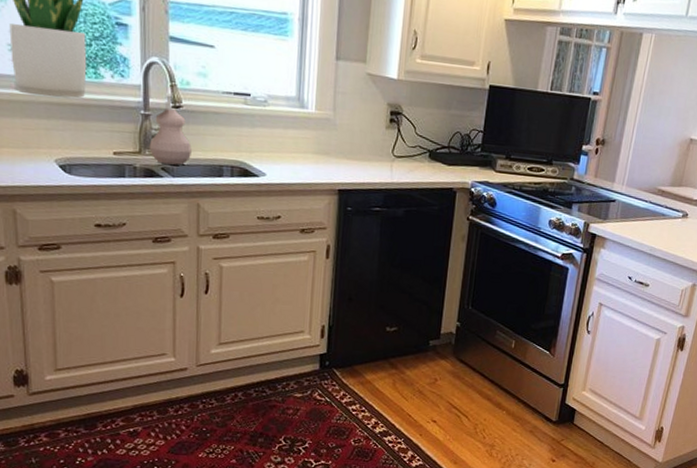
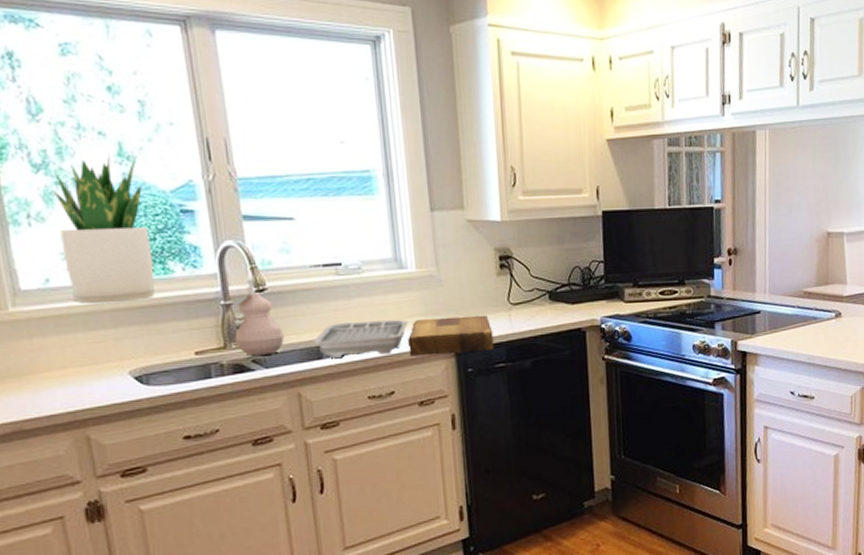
dish rack: none [217,147,302,184] -> present [313,319,408,359]
cutting board: none [298,155,375,195] -> present [408,315,494,357]

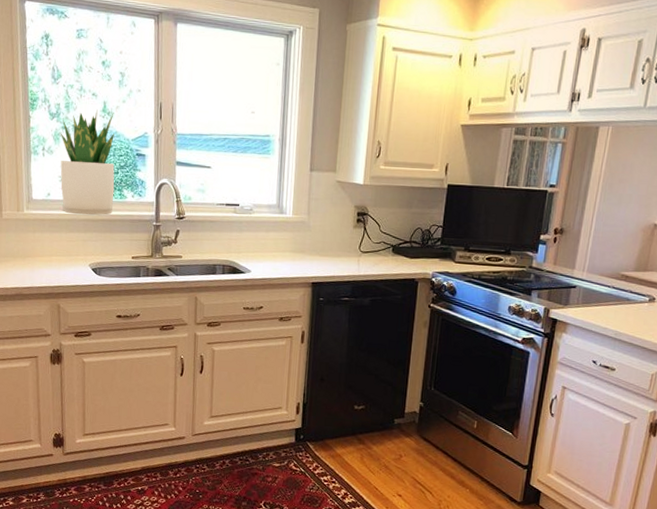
soap bottle: present [235,275,284,357] -> none [159,206,192,266]
dish rack: present [313,319,408,359] -> none [211,249,281,279]
cutting board: present [408,315,494,357] -> none [278,254,344,287]

